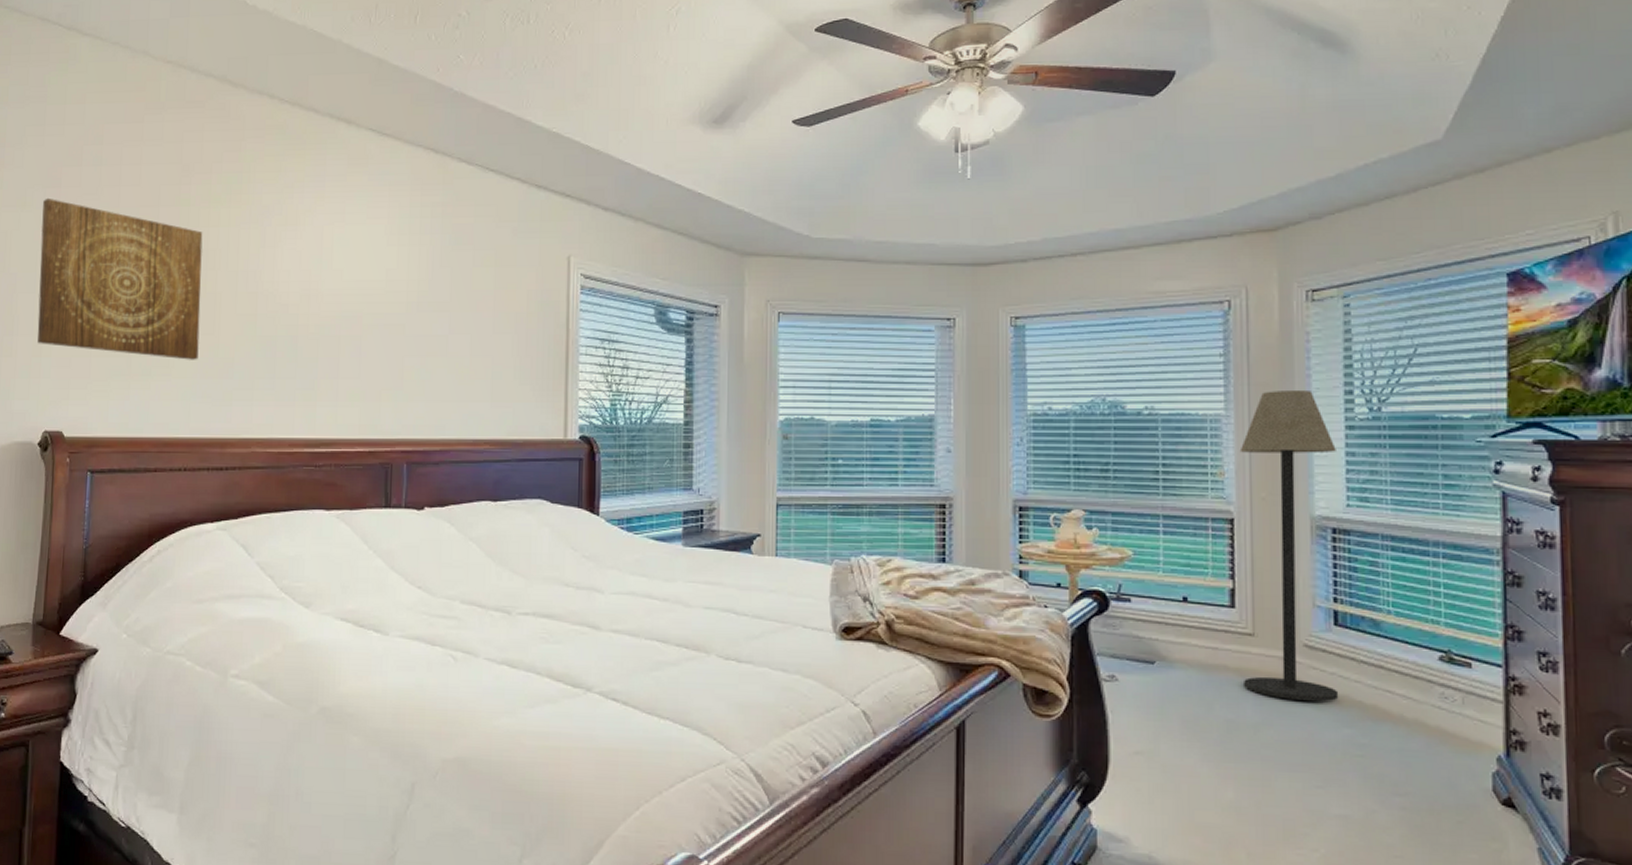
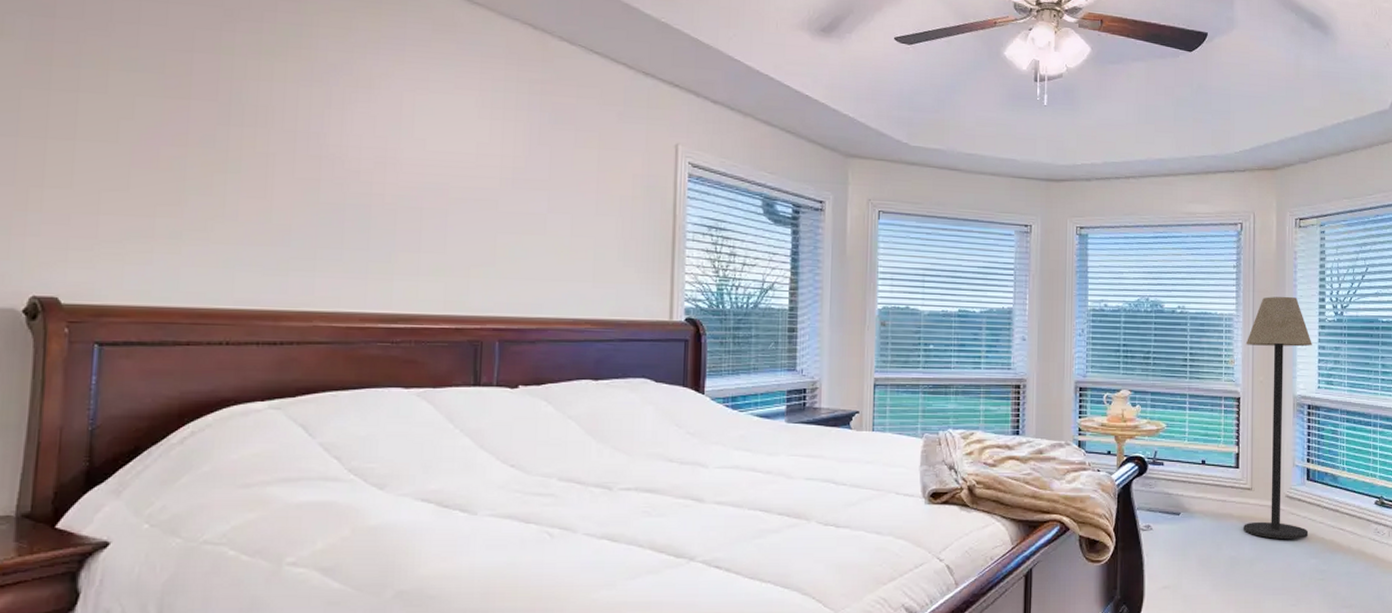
wall art: present [37,197,203,360] -> none [21,27,251,225]

